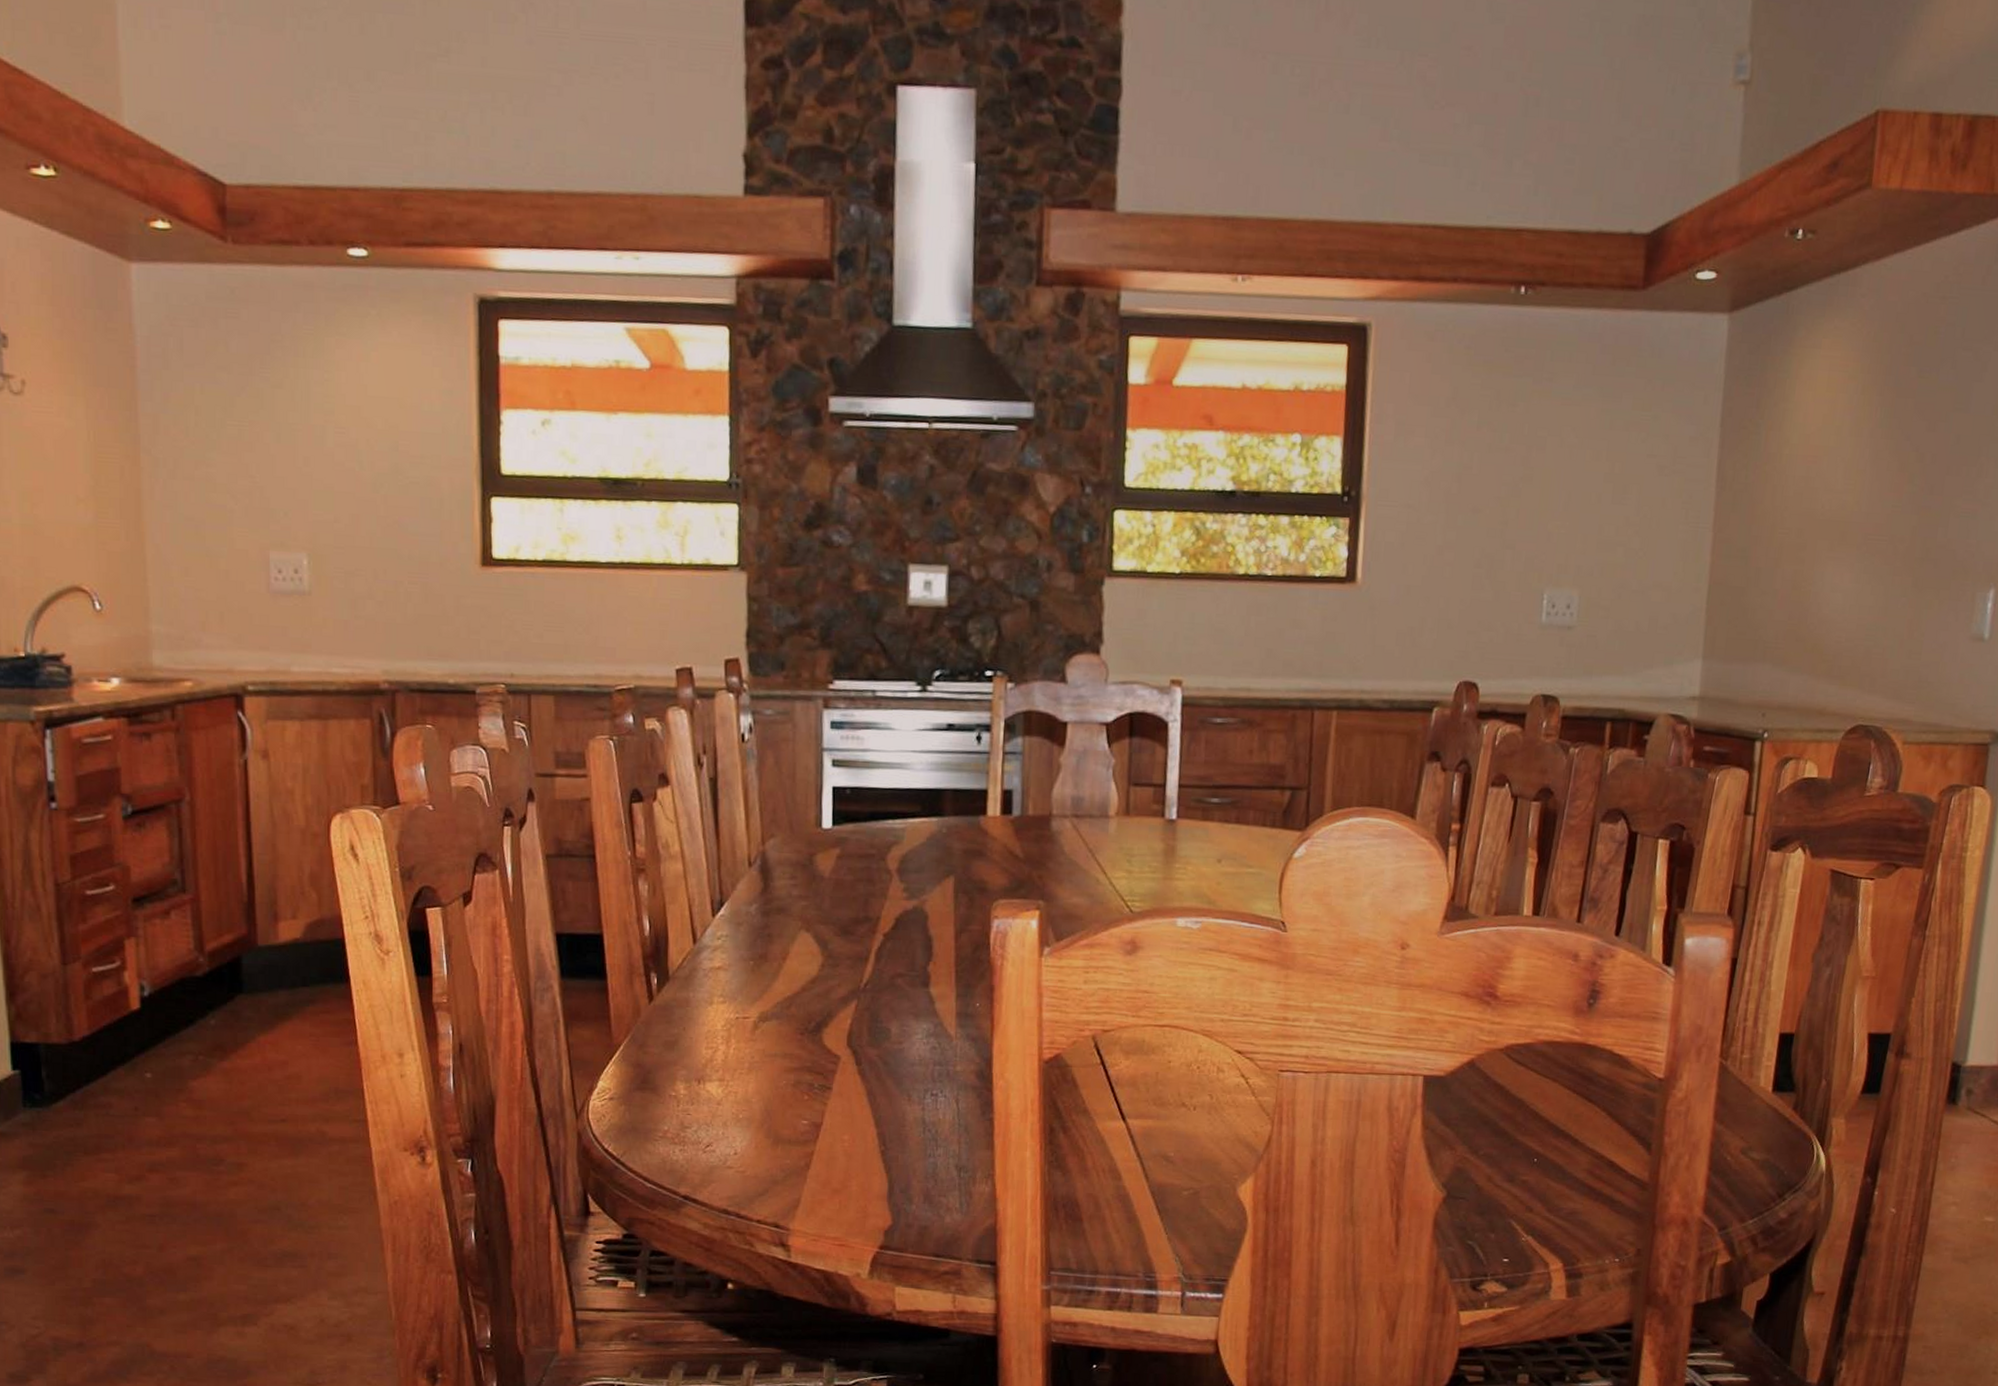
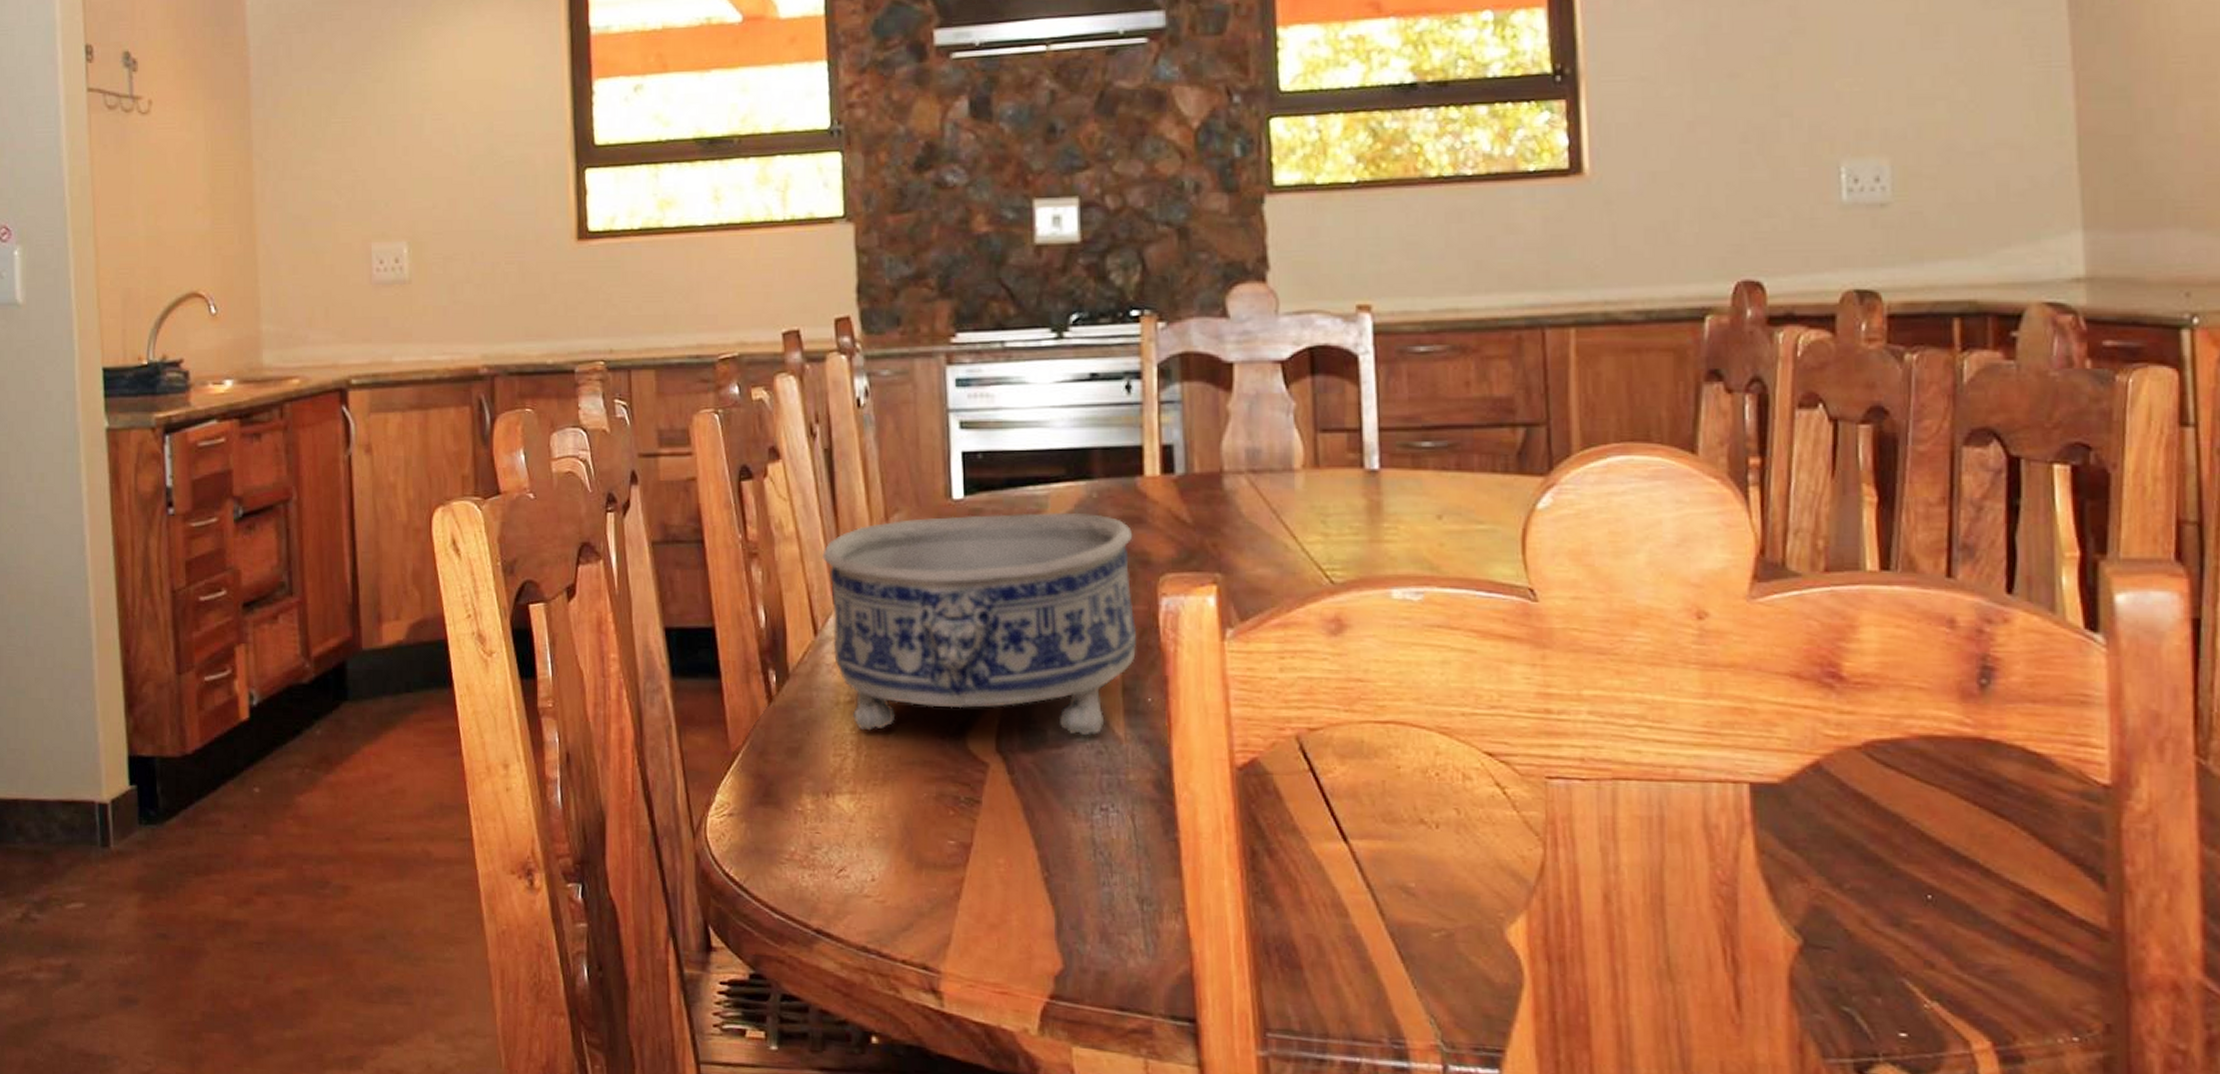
decorative bowl: none [704,842,974,1034] -> present [822,512,1137,736]

